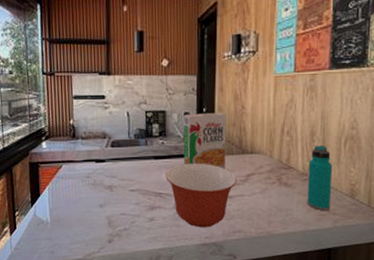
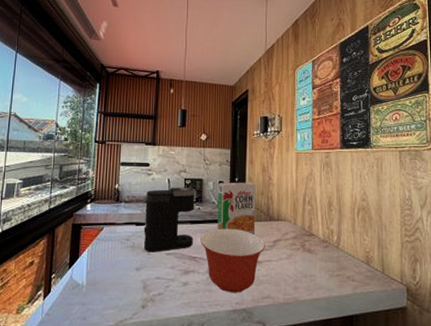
coffee maker: none [104,120,159,189] -> present [144,187,196,252]
water bottle: present [307,145,333,211] -> none [328,214,350,277]

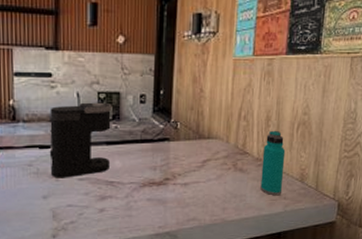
mixing bowl: present [200,228,265,293] -> none [118,148,193,217]
cereal box: present [217,182,256,235] -> none [138,95,184,155]
water bottle: none [328,214,350,277] -> present [260,130,286,196]

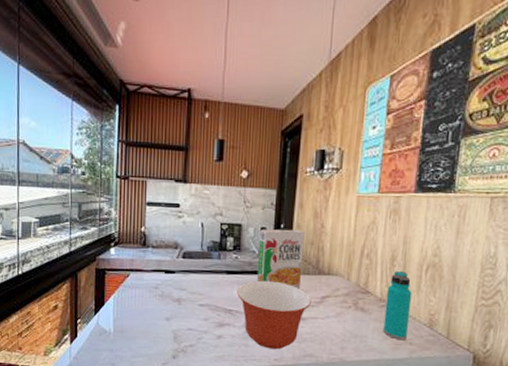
coffee maker: present [49,102,112,178] -> none [174,232,234,303]
mixing bowl: none [118,148,193,217] -> present [237,280,311,350]
cereal box: none [138,95,184,155] -> present [256,229,305,289]

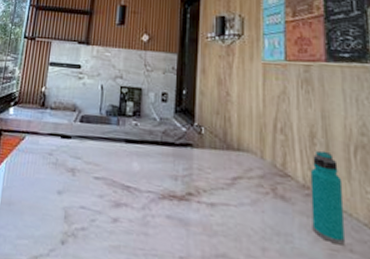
mixing bowl: present [237,280,311,350] -> none [136,152,221,244]
cereal box: present [256,229,305,289] -> none [157,94,209,166]

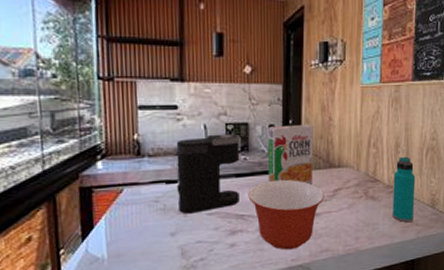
coffee maker: none [69,95,134,175] -> present [176,133,241,214]
mixing bowl: none [136,152,221,244] -> present [248,179,324,250]
cereal box: none [157,94,209,166] -> present [267,124,313,185]

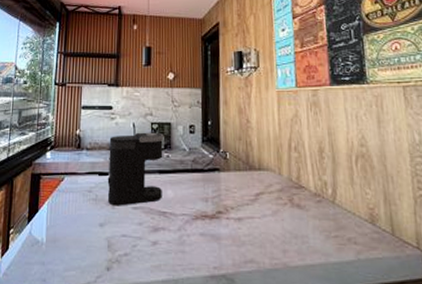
mixing bowl: present [248,179,324,250] -> none [170,179,246,256]
cereal box: present [267,124,313,185] -> none [188,126,234,186]
water bottle: present [392,156,416,223] -> none [320,162,350,240]

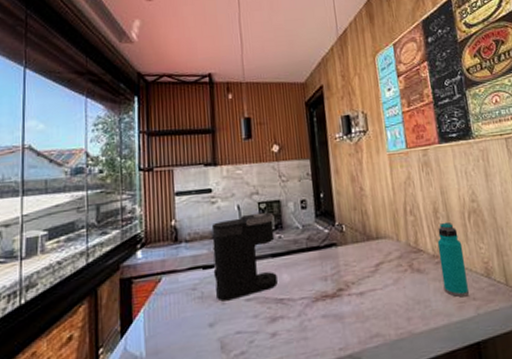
water bottle: none [320,162,350,240] -> present [437,221,469,298]

